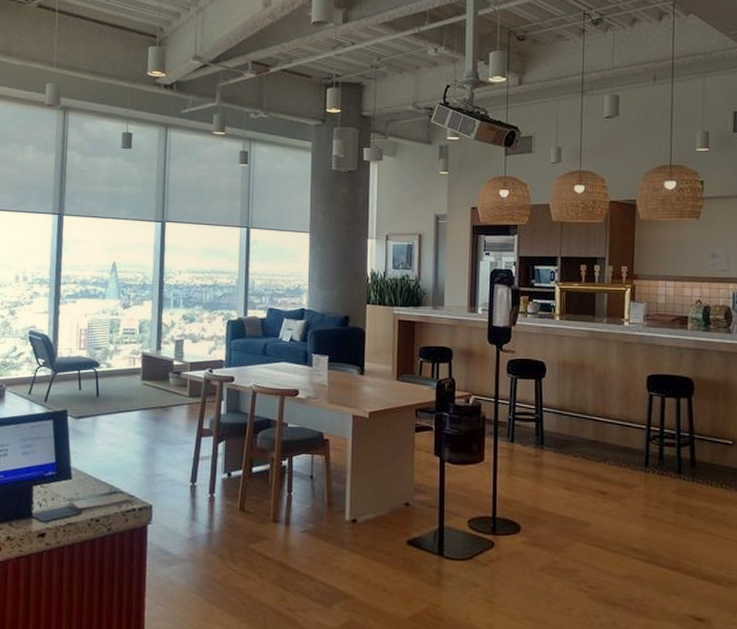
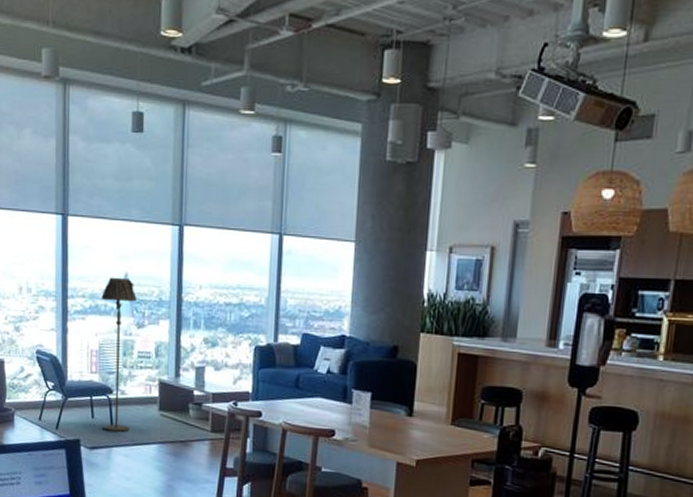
floor lamp: none [89,266,123,401] -> present [101,277,137,432]

